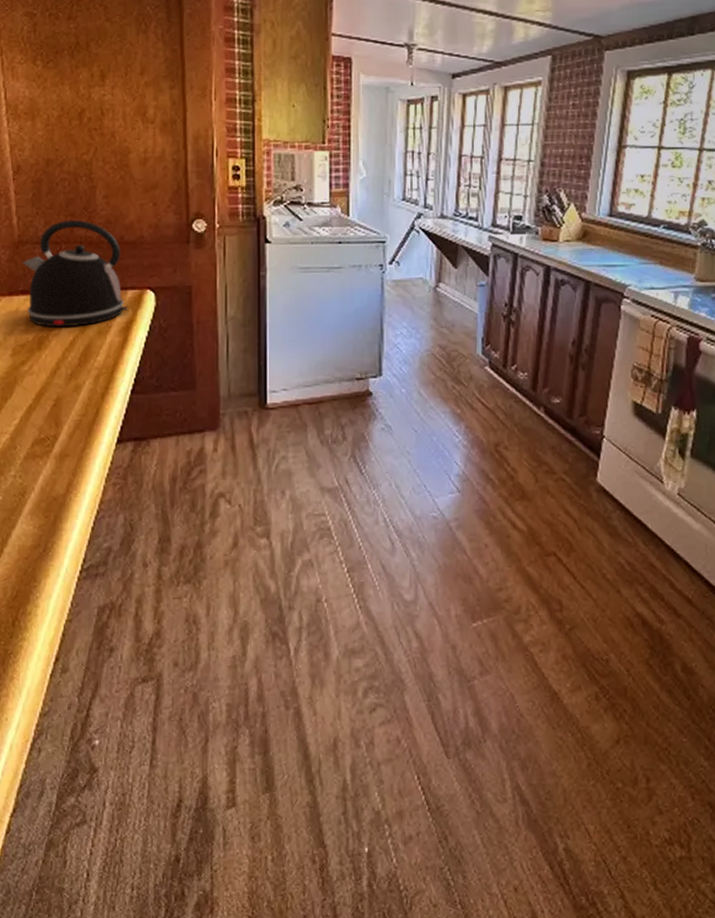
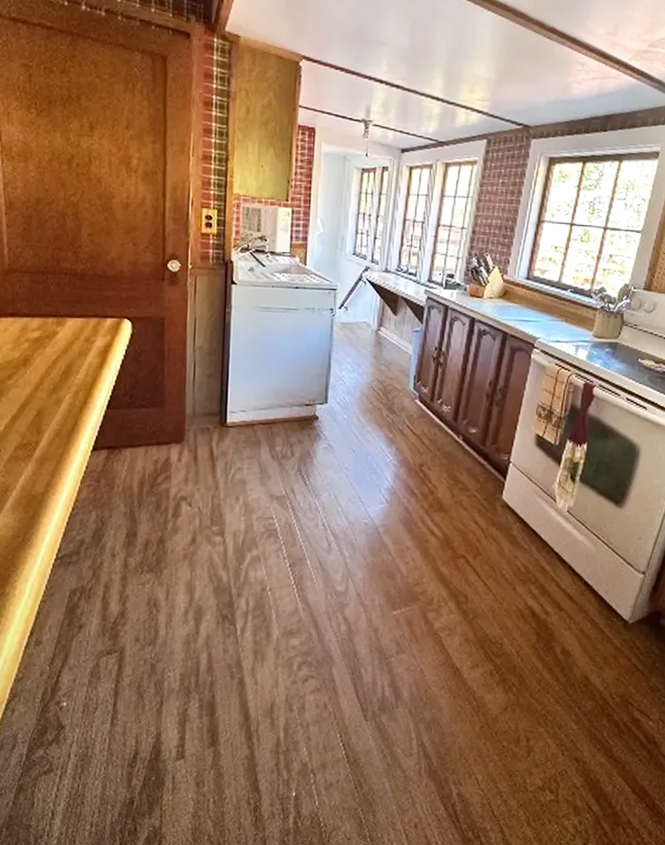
kettle: present [22,220,129,327] -> none [11,254,108,348]

